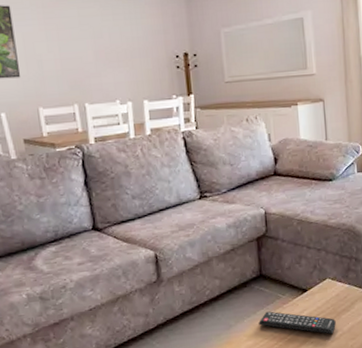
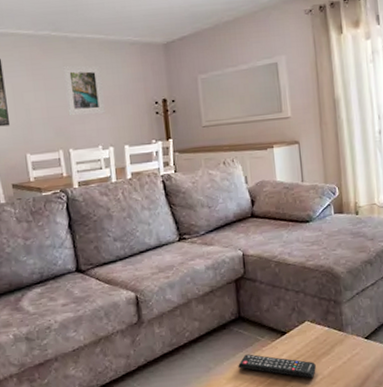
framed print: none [76,15,123,69] -> present [62,65,105,116]

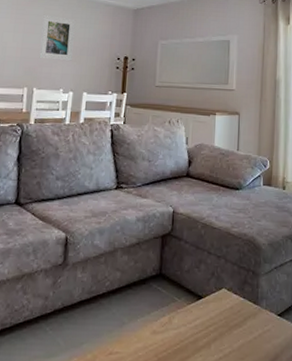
remote control: present [238,354,316,378] -> none [151,314,227,349]

